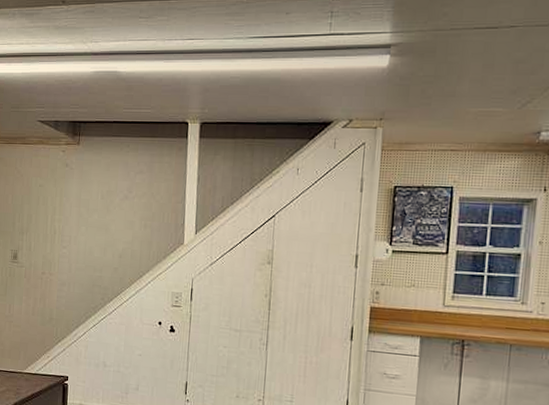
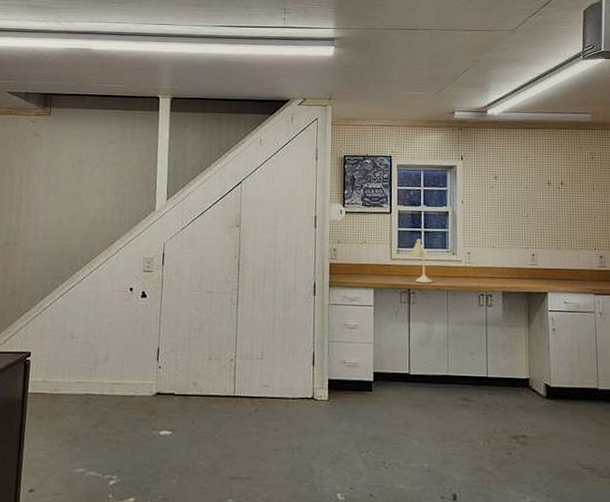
desk lamp: none [469,283,493,336] -> present [411,238,432,284]

